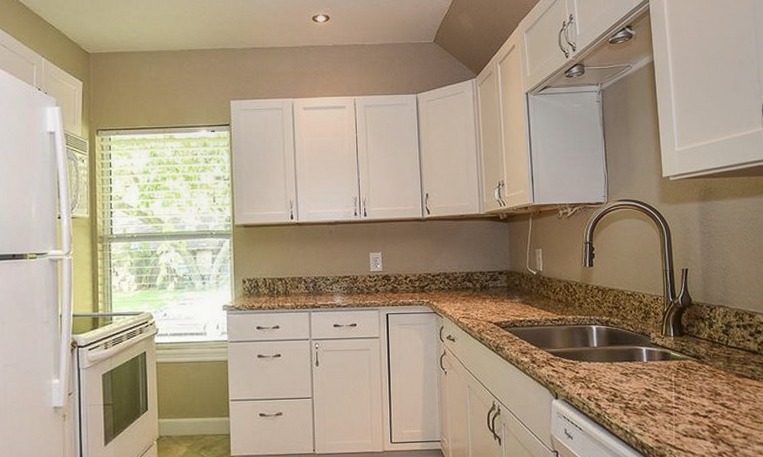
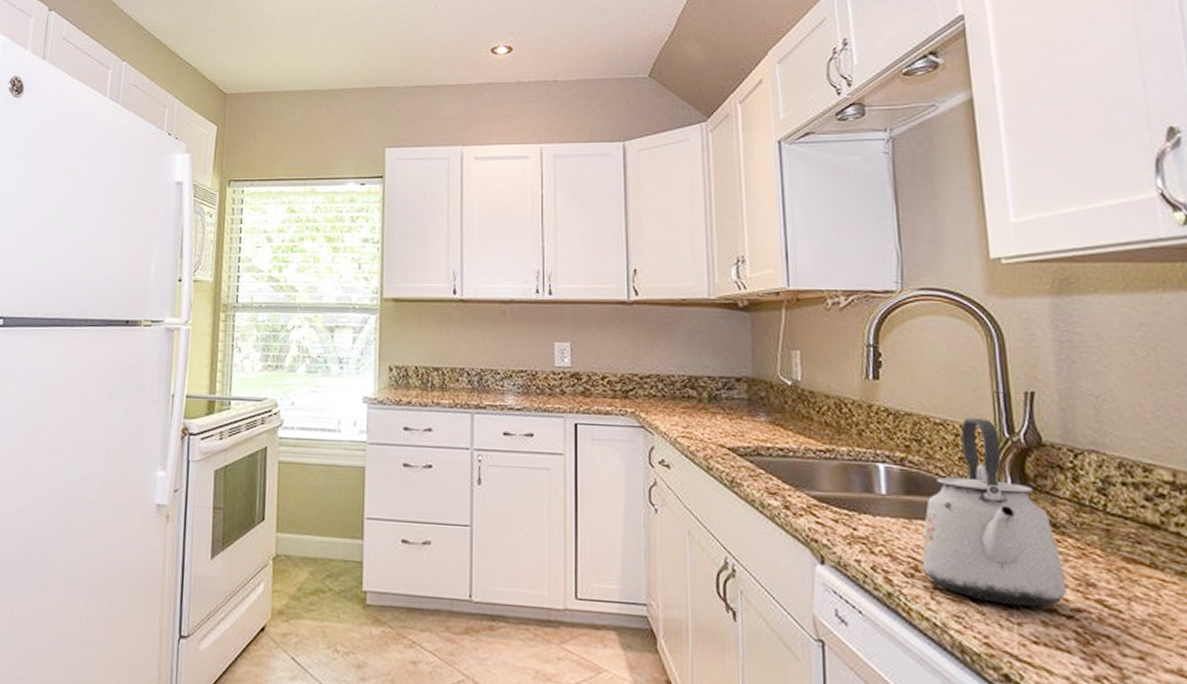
kettle: none [619,289,704,413] -> present [922,418,1067,607]

